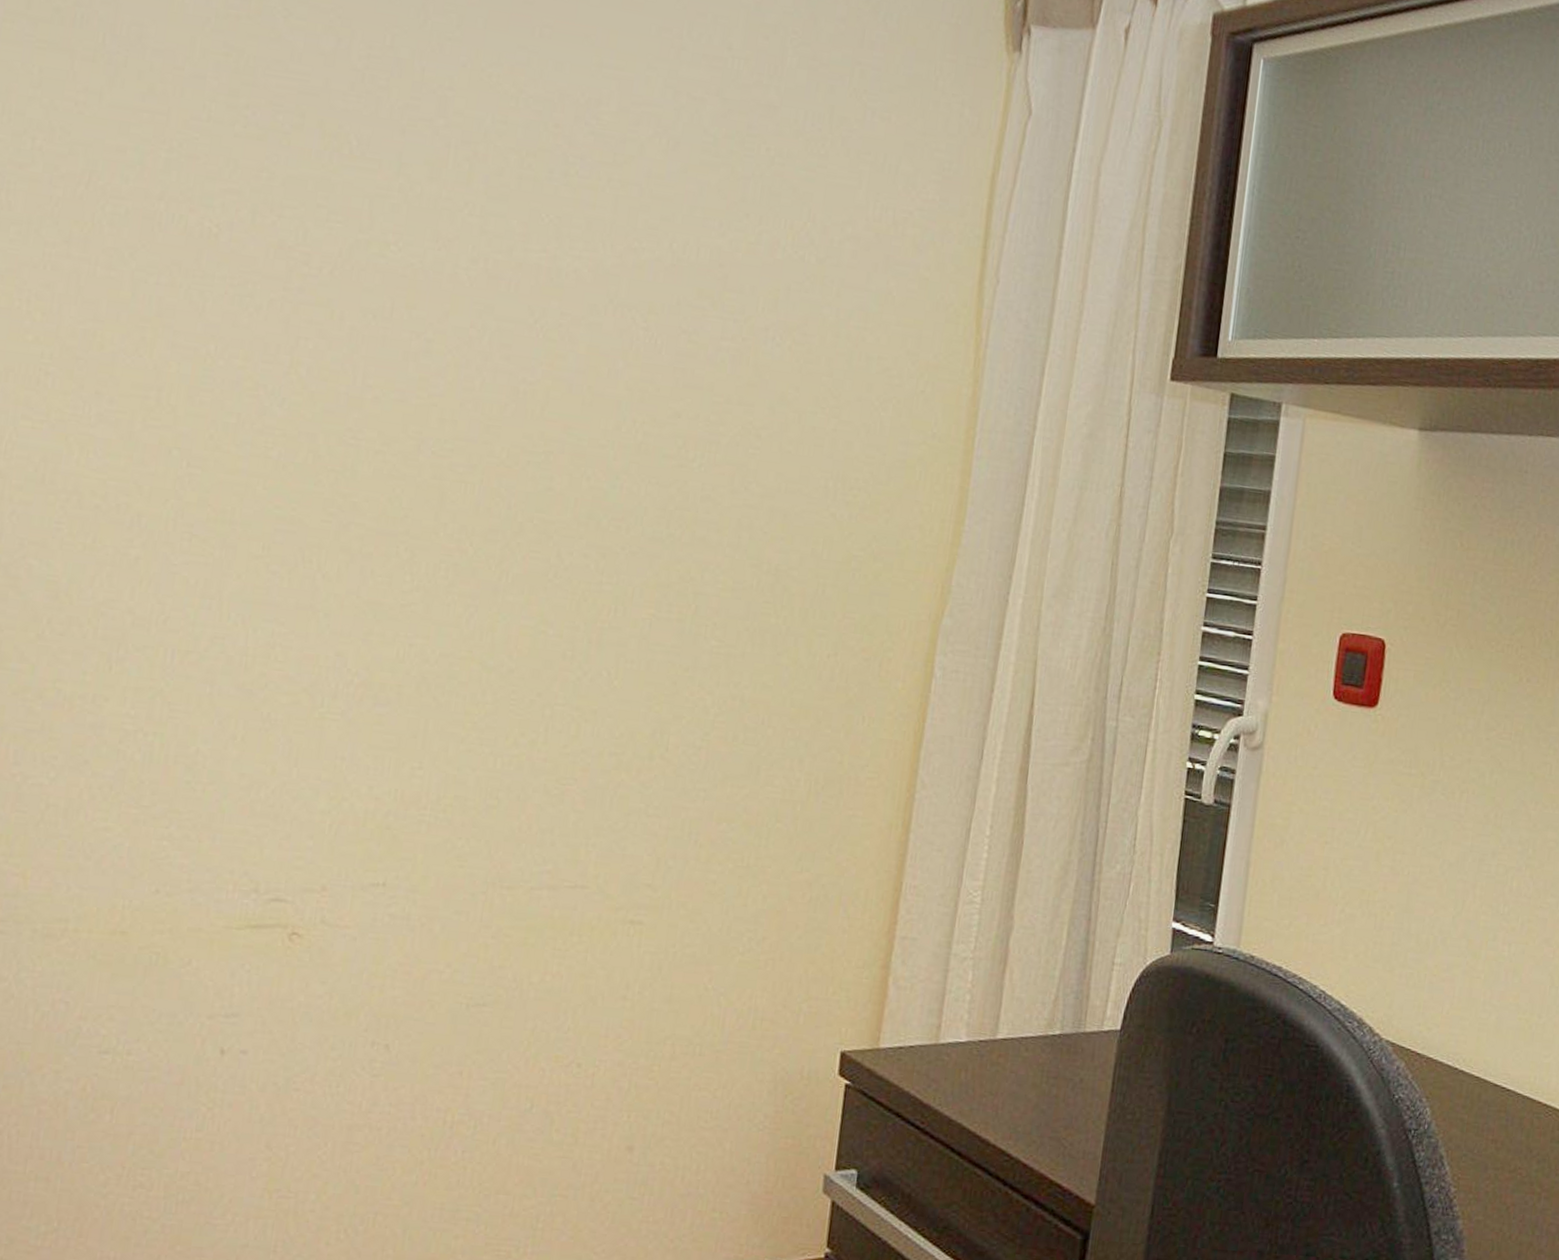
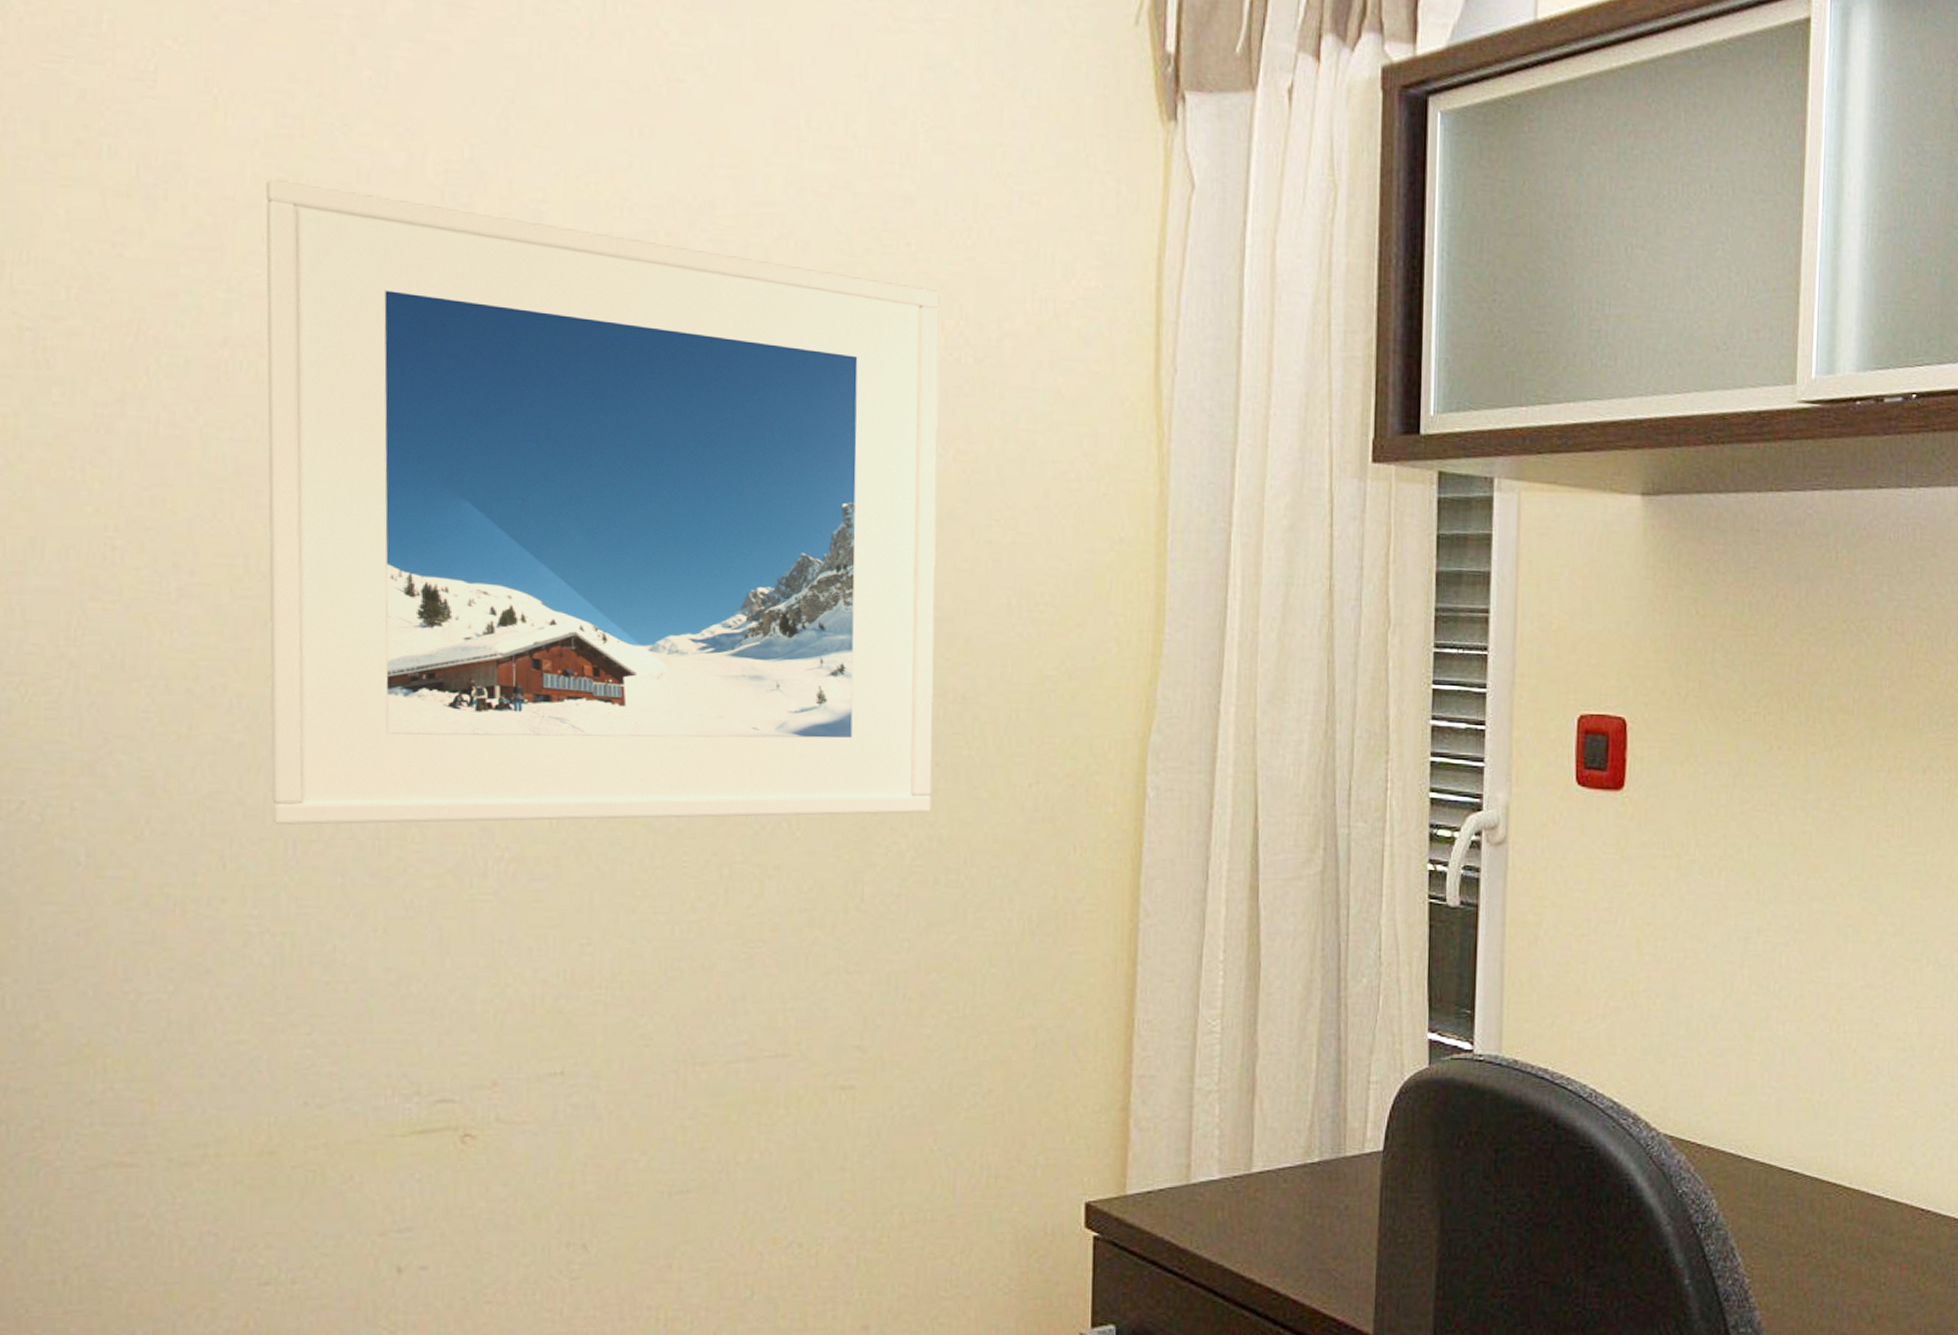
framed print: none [155,53,792,674] -> present [265,178,940,825]

